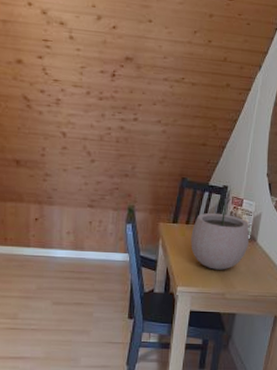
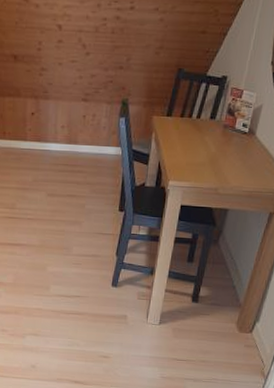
plant pot: present [190,199,249,270] -> none [184,90,248,165]

